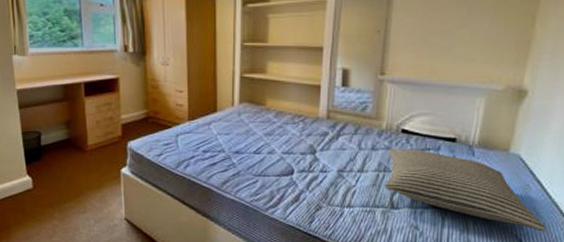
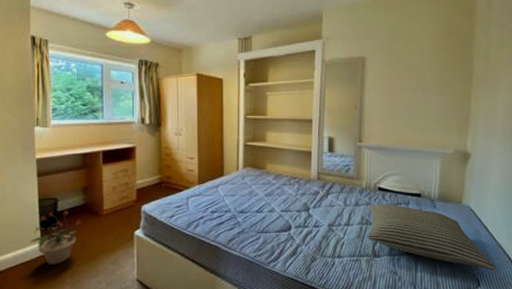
potted plant: none [16,144,66,199] -> present [29,210,82,265]

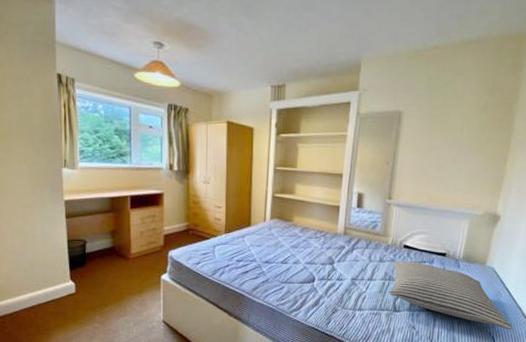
potted plant: present [29,210,82,265] -> none [59,252,110,303]

